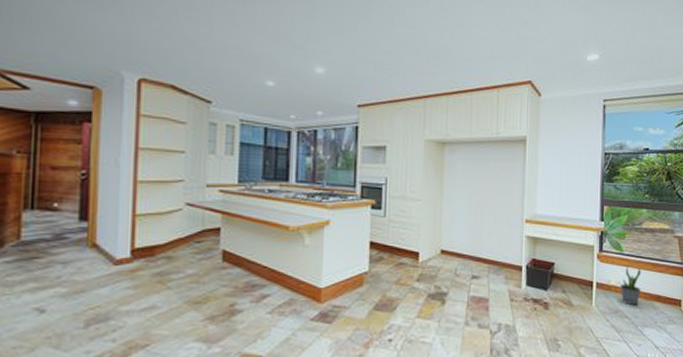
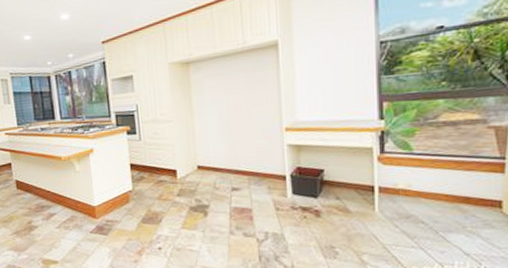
potted plant: present [620,265,641,306] -> none [411,165,441,210]

